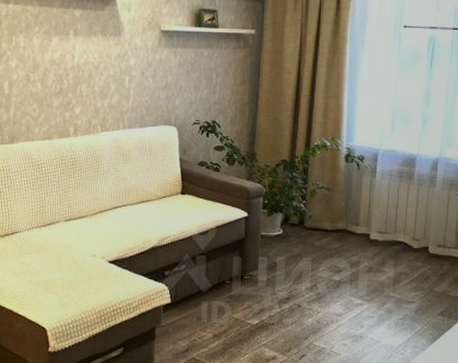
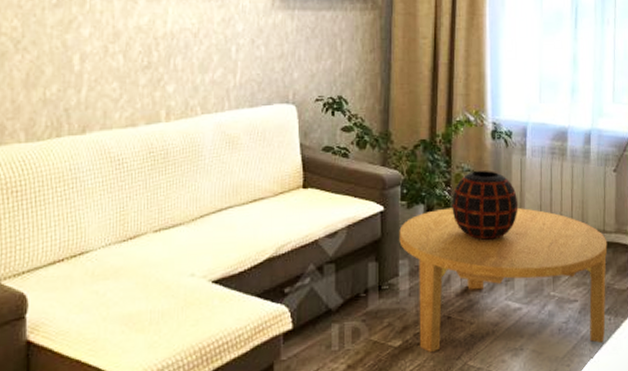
coffee table: none [260,217,447,339] -> present [399,208,608,353]
decorative vase: none [306,189,366,247] -> present [452,171,518,241]

